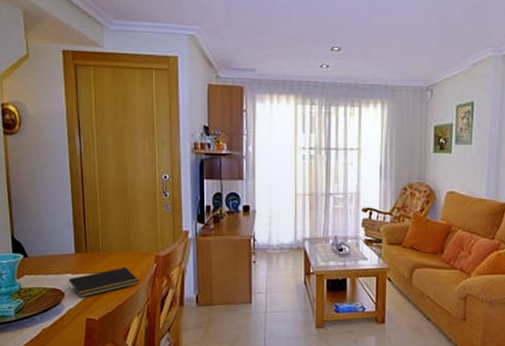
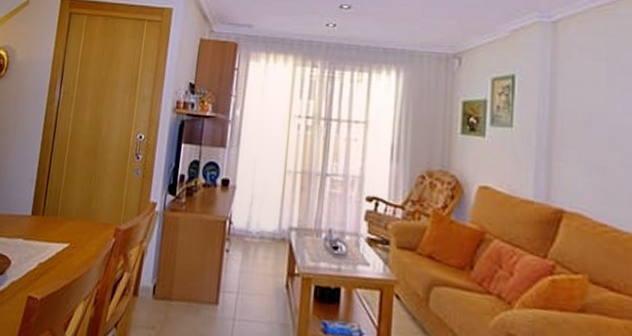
notepad: present [68,267,139,298] -> none [16,238,93,270]

